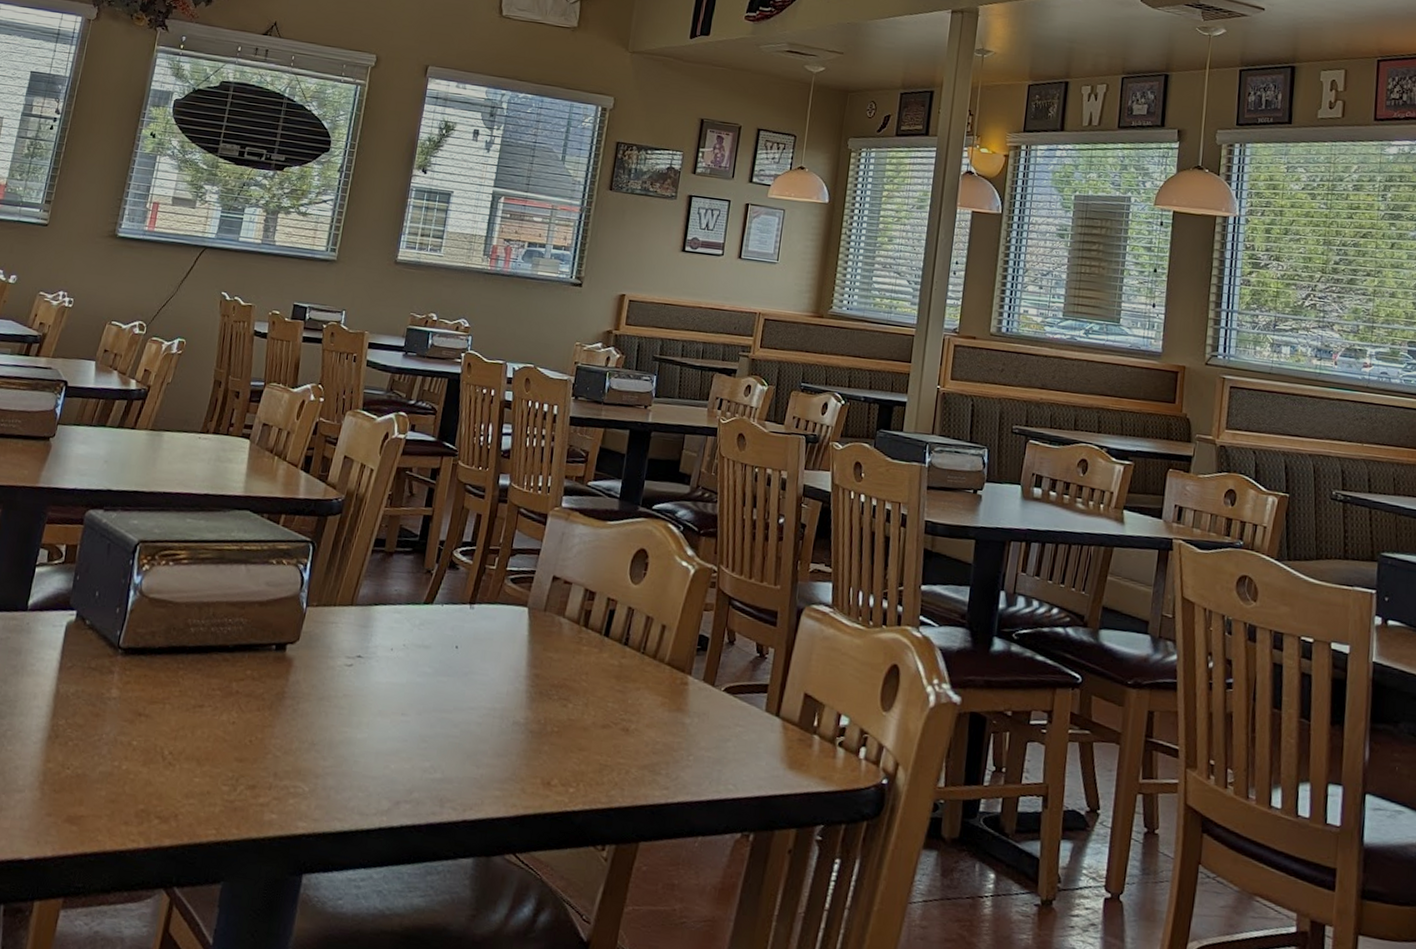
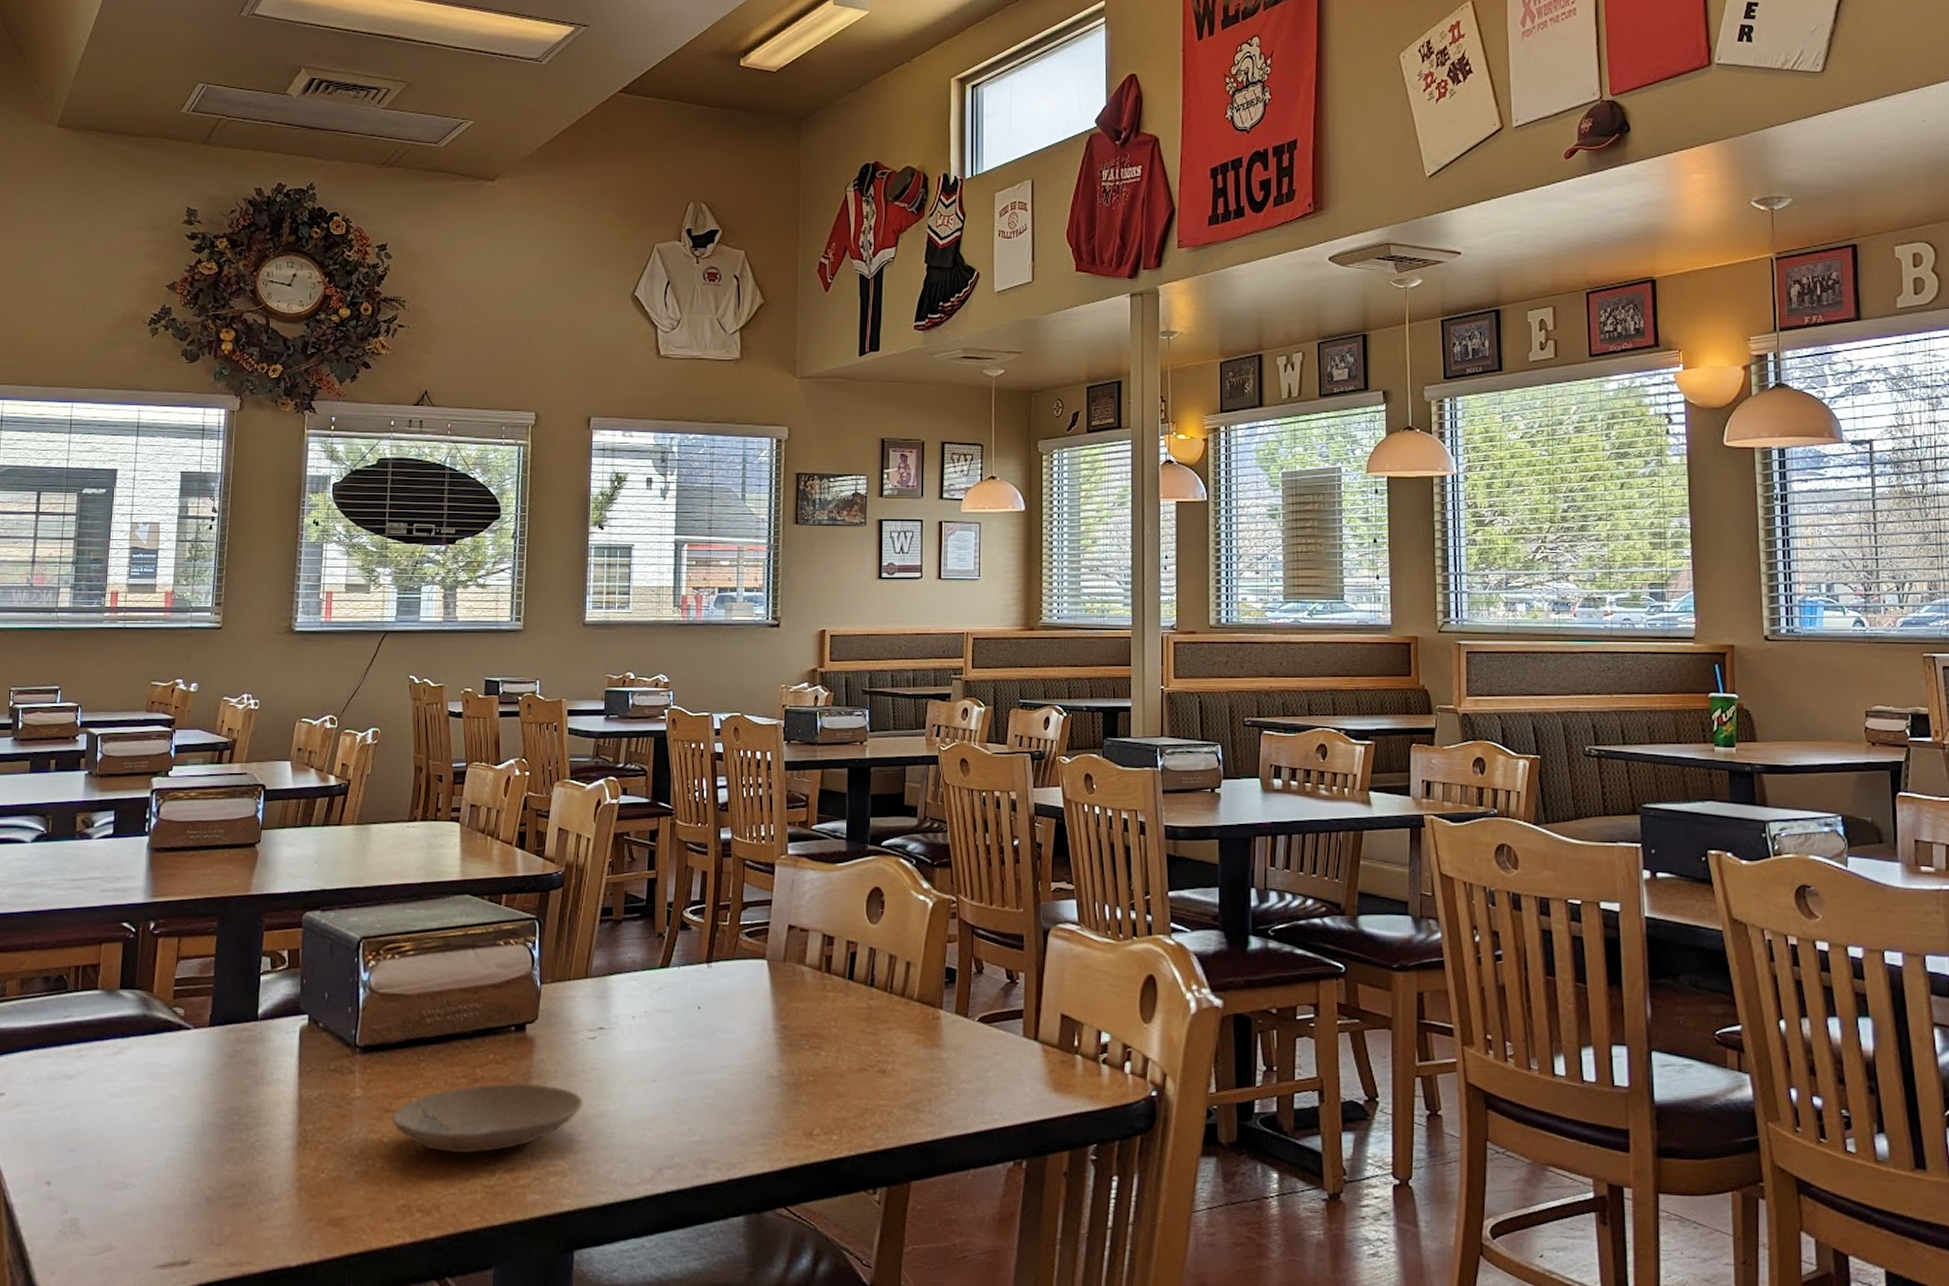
plate: none [143,699,332,767] -> present [391,1082,583,1154]

